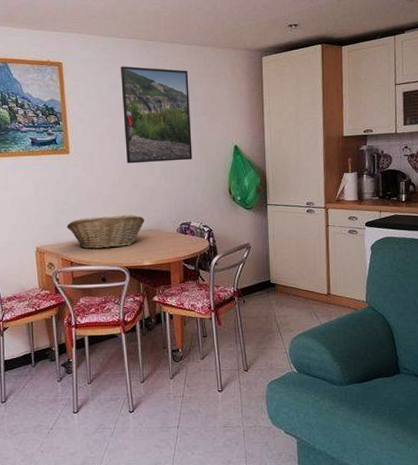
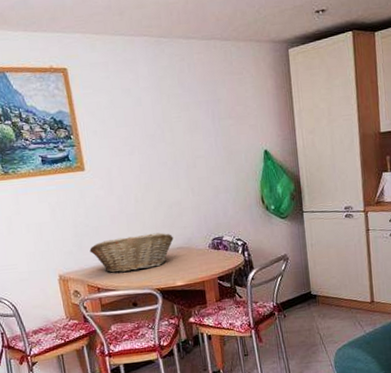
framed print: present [121,66,193,164] -> none [133,68,220,178]

